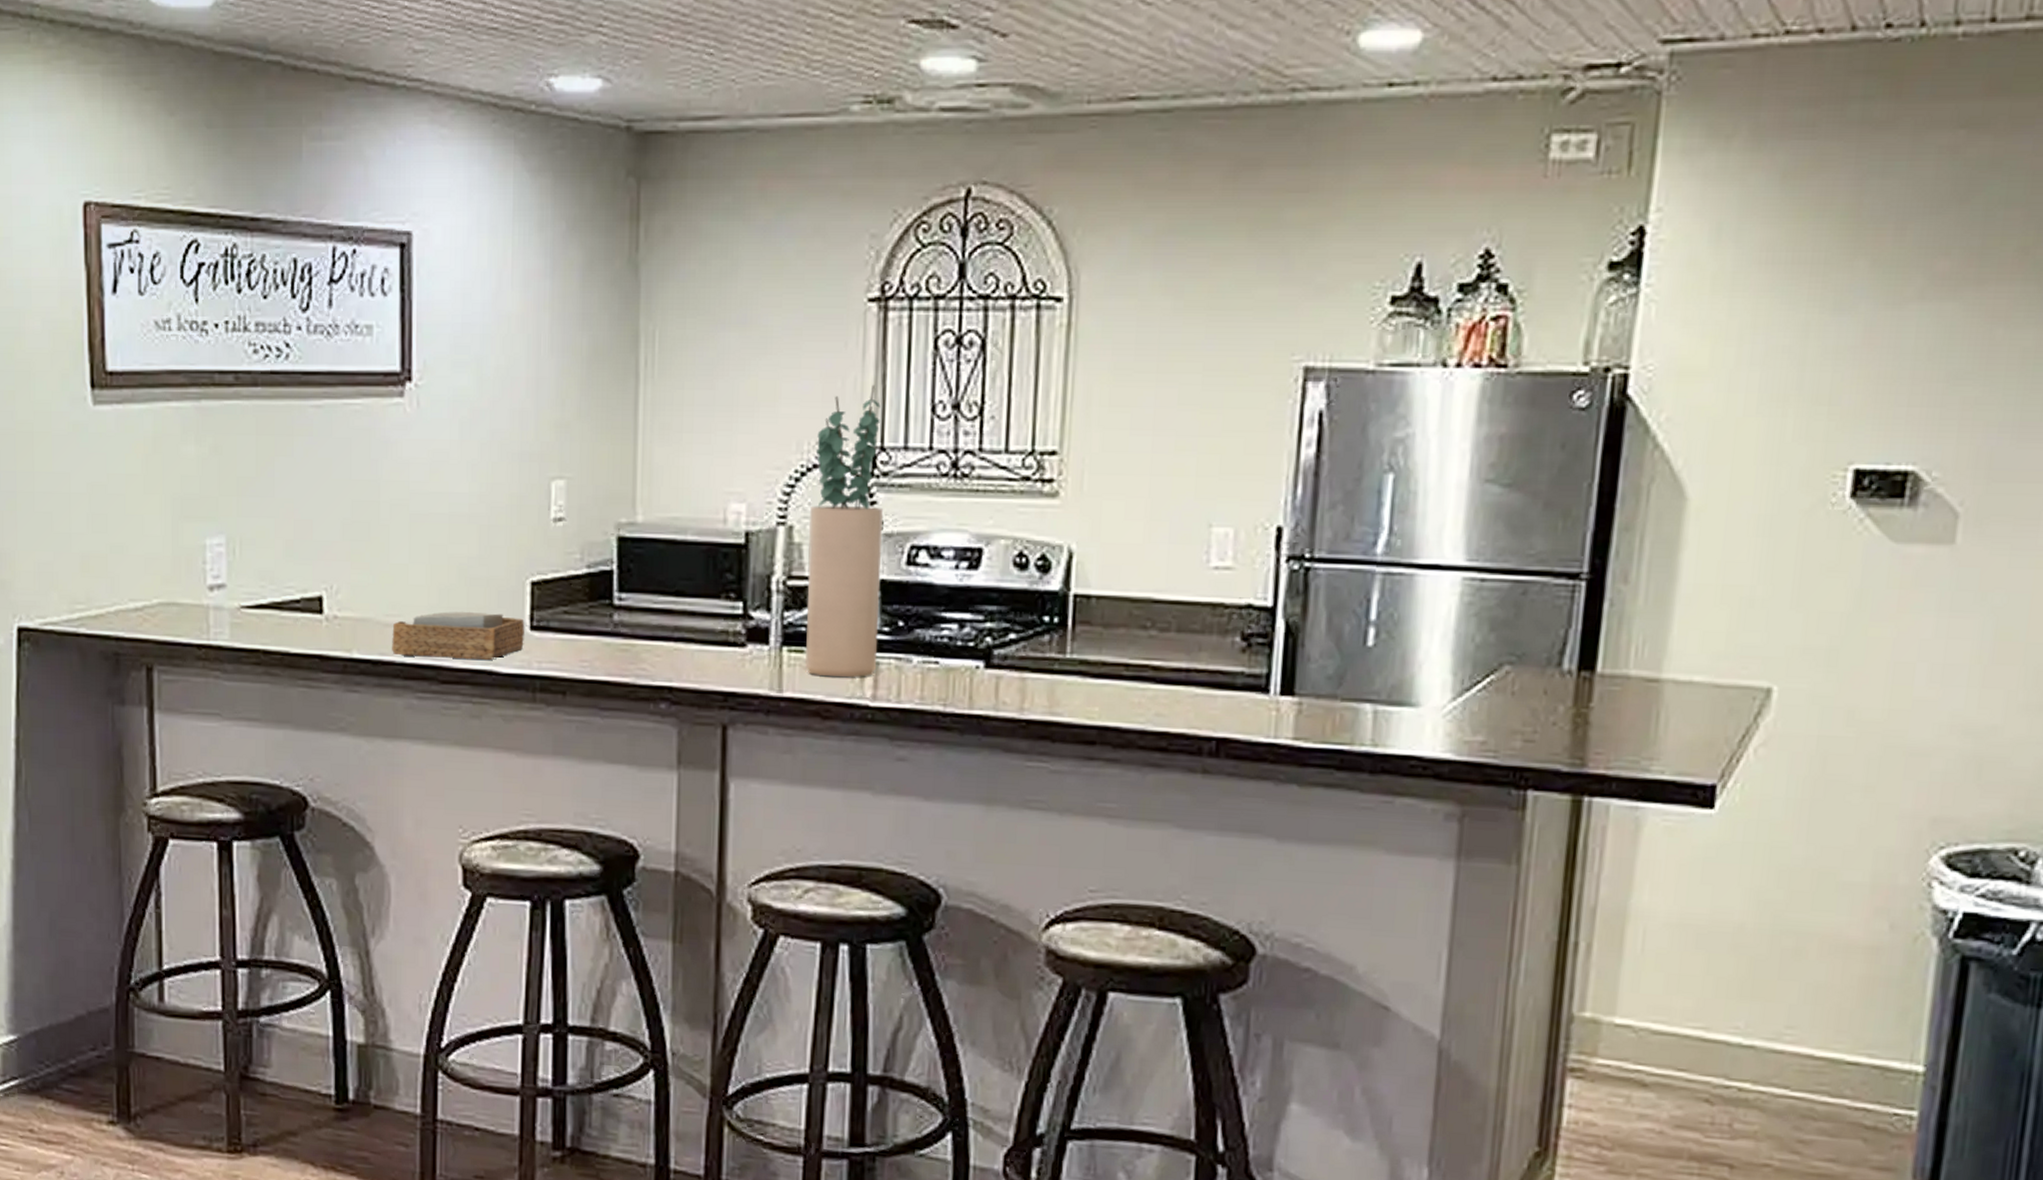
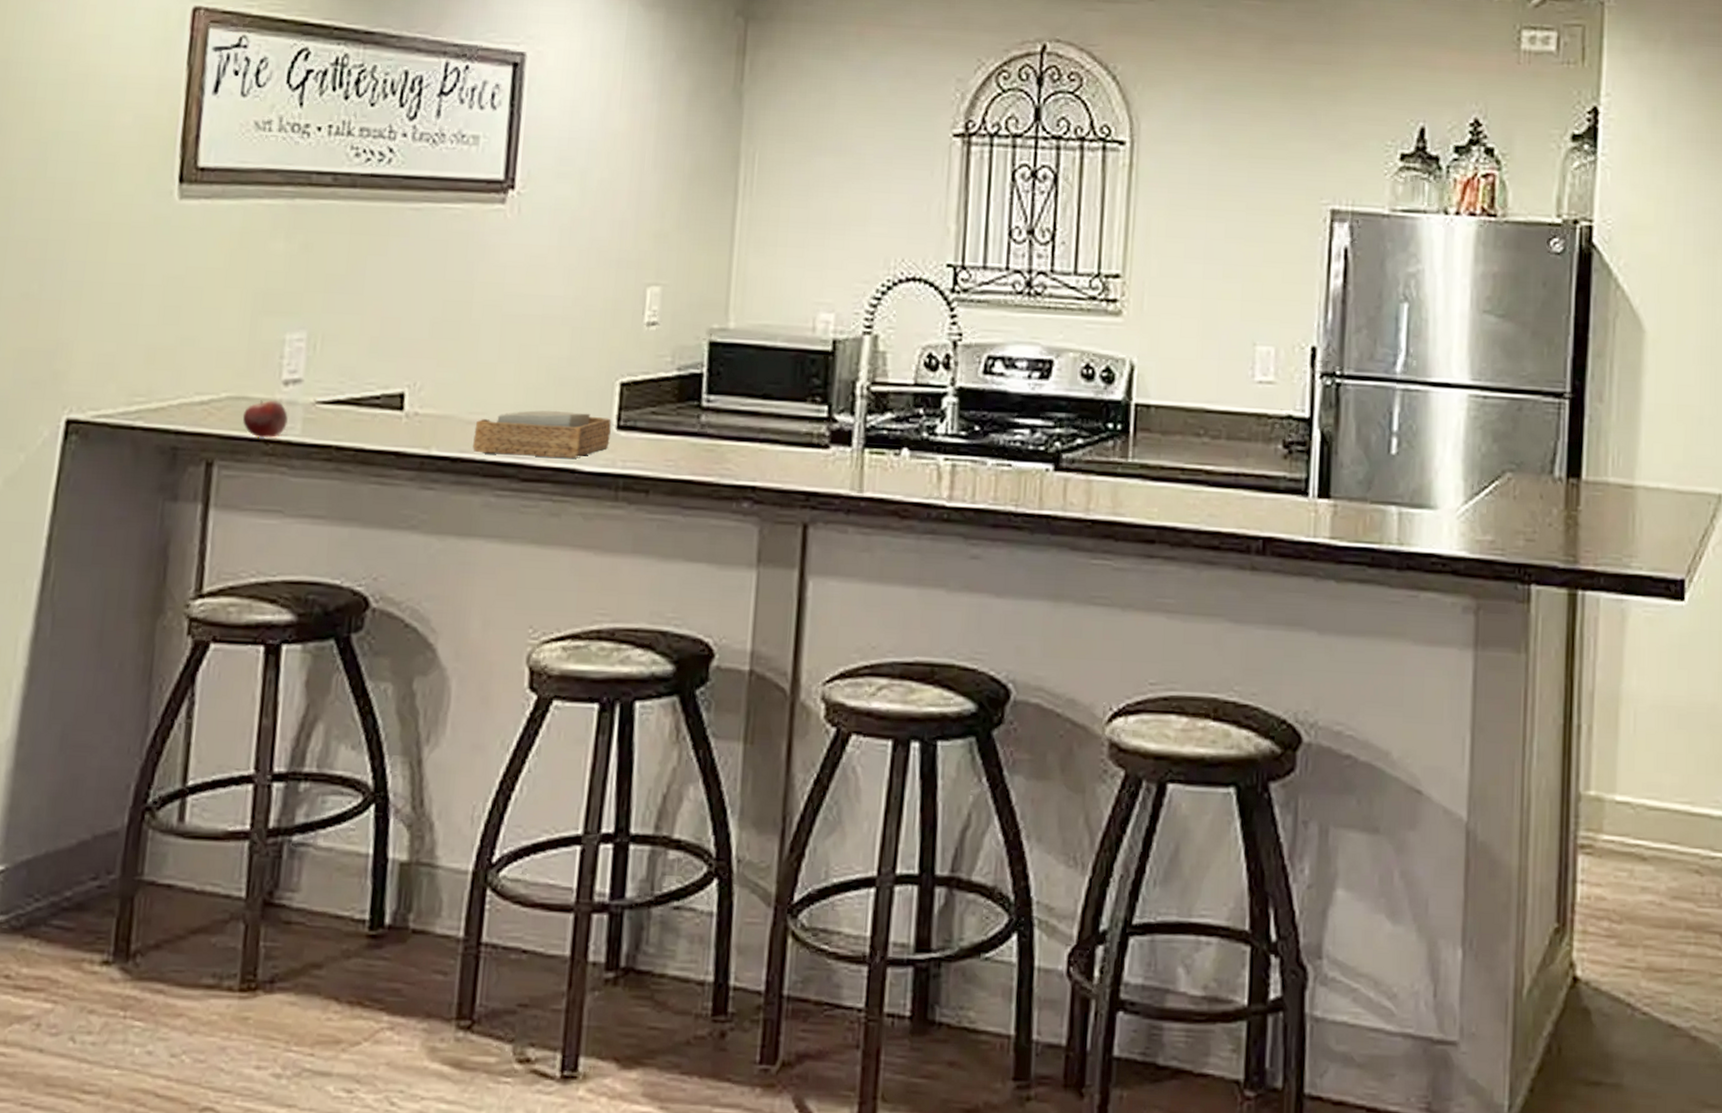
fruit: none [174,605,216,642] -> present [242,400,288,437]
vase: present [805,384,884,678] -> none [886,209,964,479]

